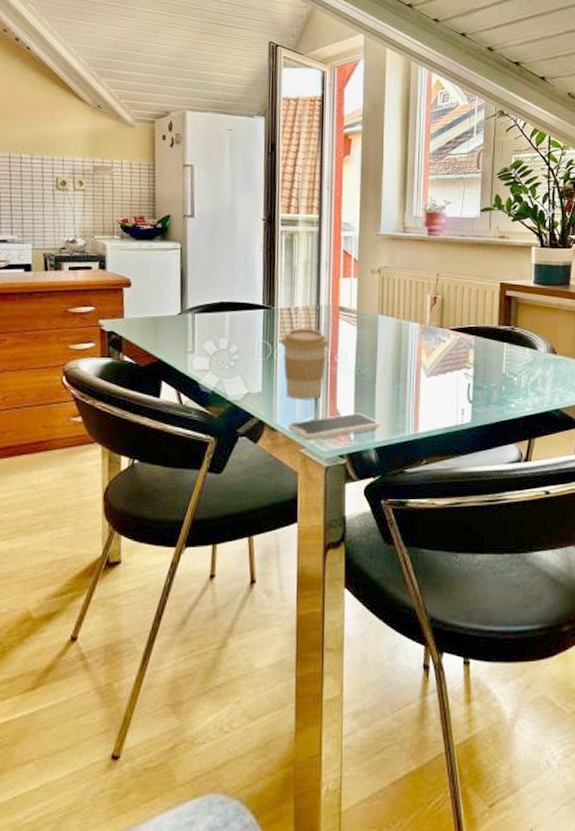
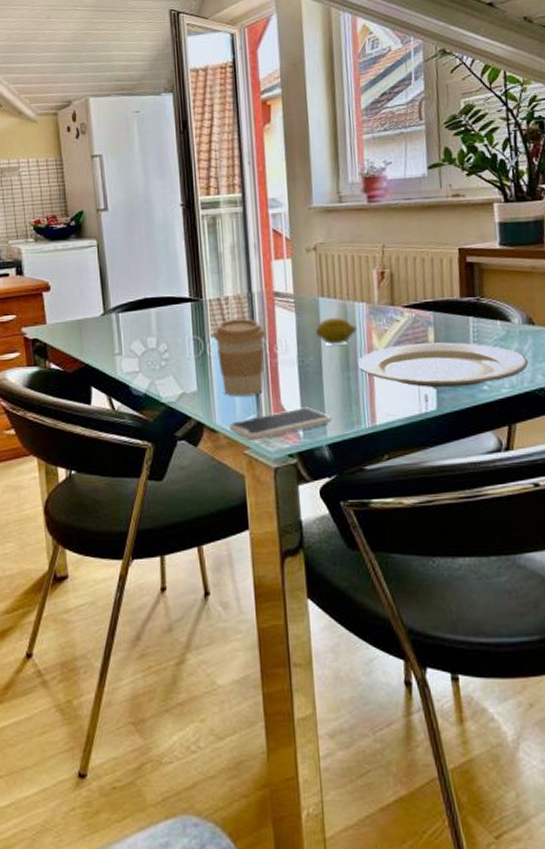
fruit: none [374,333,409,359] -> present [316,316,357,345]
plate: none [406,363,550,404] -> present [357,342,529,388]

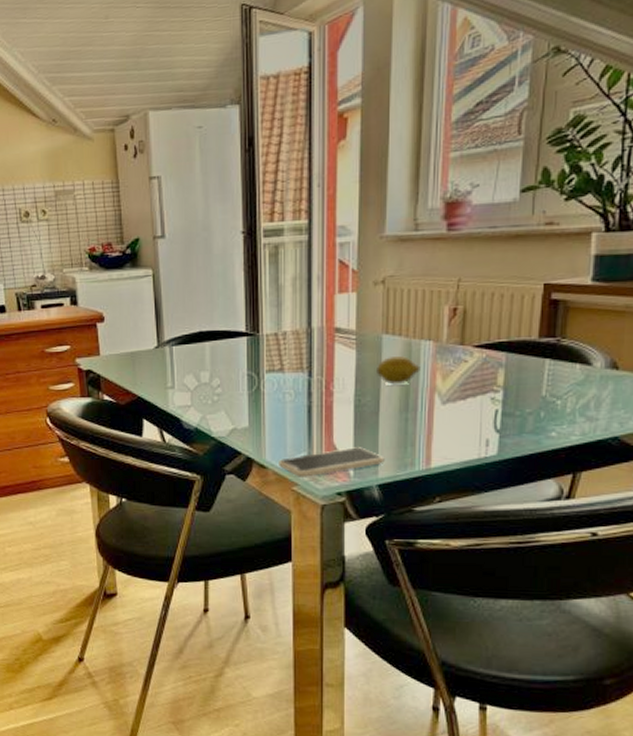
coffee cup: present [213,318,266,397] -> none [269,355,323,435]
plate: present [357,342,529,388] -> none [417,385,606,433]

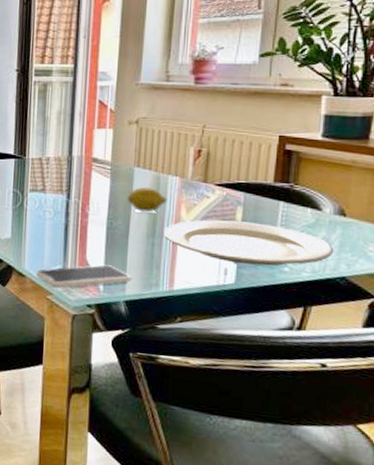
plate: none [417,385,606,433] -> present [163,219,334,266]

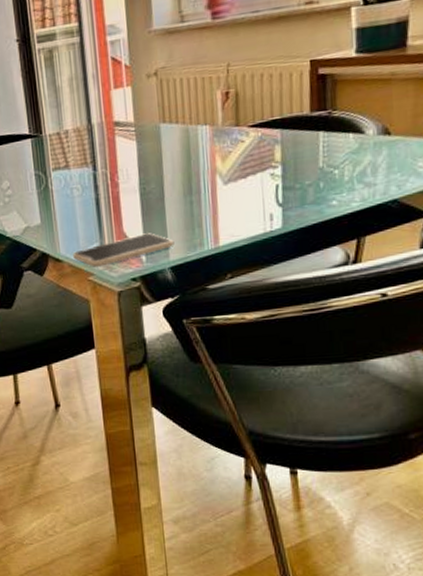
fruit: present [128,187,167,213] -> none [158,141,200,171]
plate: present [163,219,334,266] -> none [200,158,383,207]

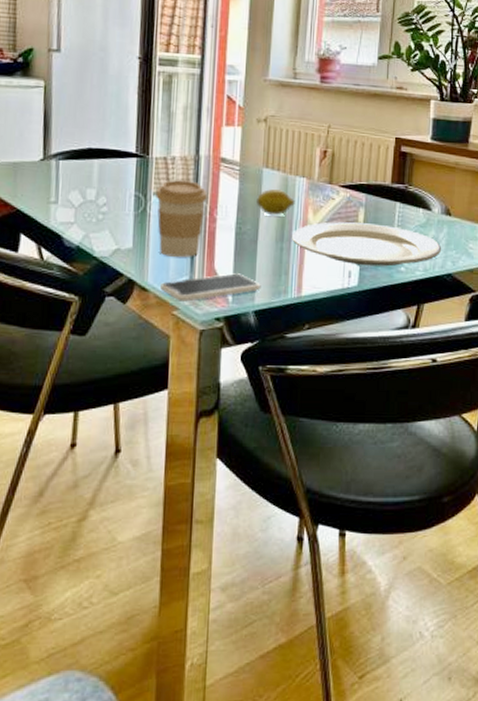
coffee cup: none [54,150,107,227] -> present [156,180,208,258]
fruit: none [158,141,200,171] -> present [257,188,295,216]
plate: none [200,158,383,207] -> present [291,222,442,267]

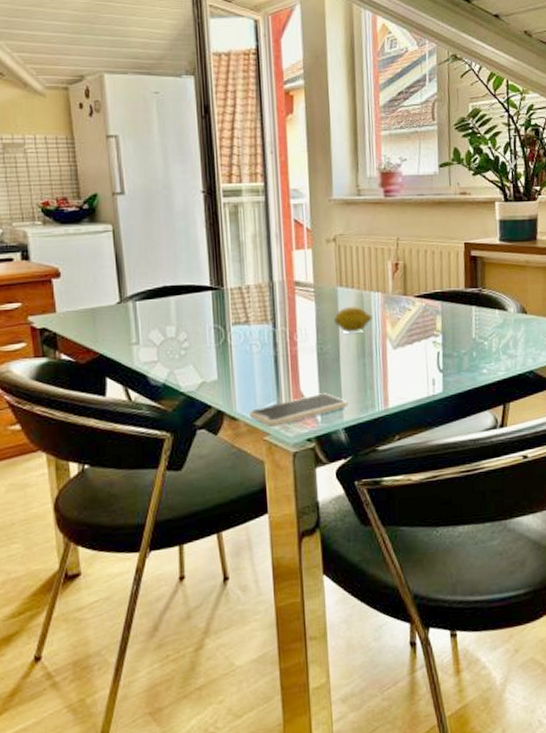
coffee cup: present [156,180,208,258] -> none [235,307,287,385]
plate: present [291,222,442,267] -> none [372,329,522,372]

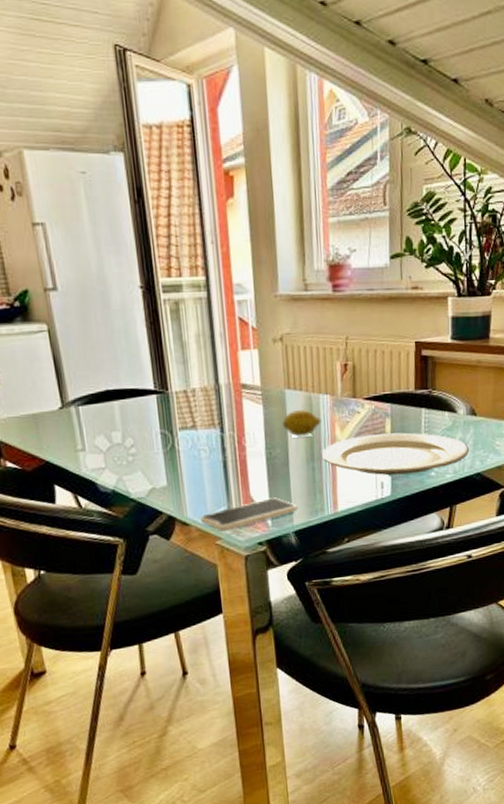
plate: none [372,329,522,372] -> present [321,432,470,476]

